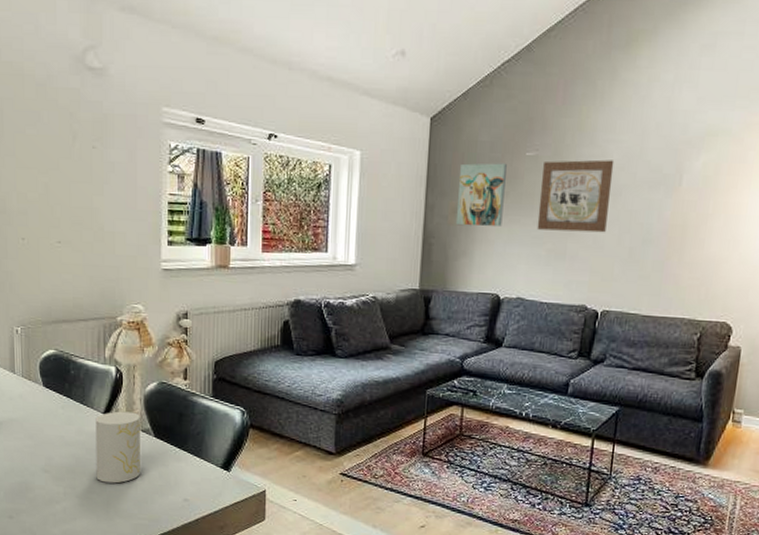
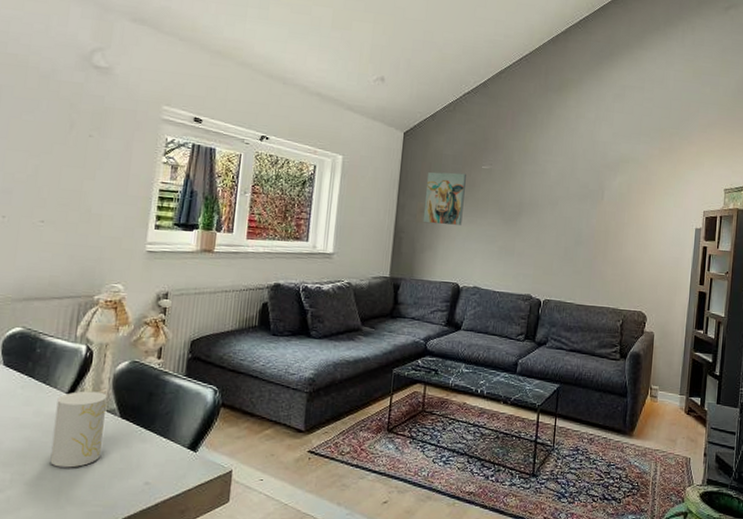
wall art: present [536,159,614,233] -> none [490,174,552,235]

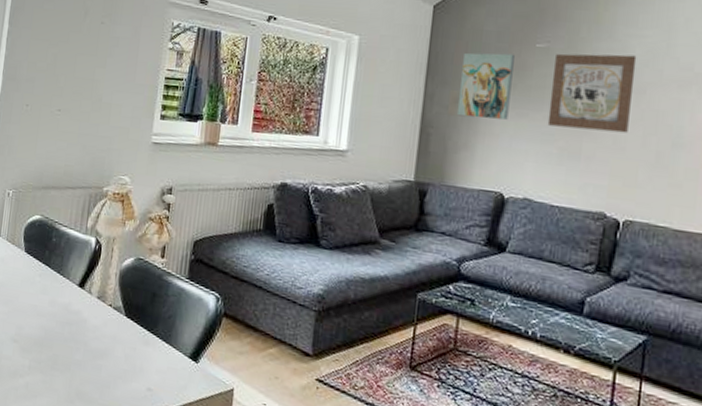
cup: present [50,391,107,468] -> none [62,284,114,363]
wall art: none [490,174,552,235] -> present [547,53,637,134]

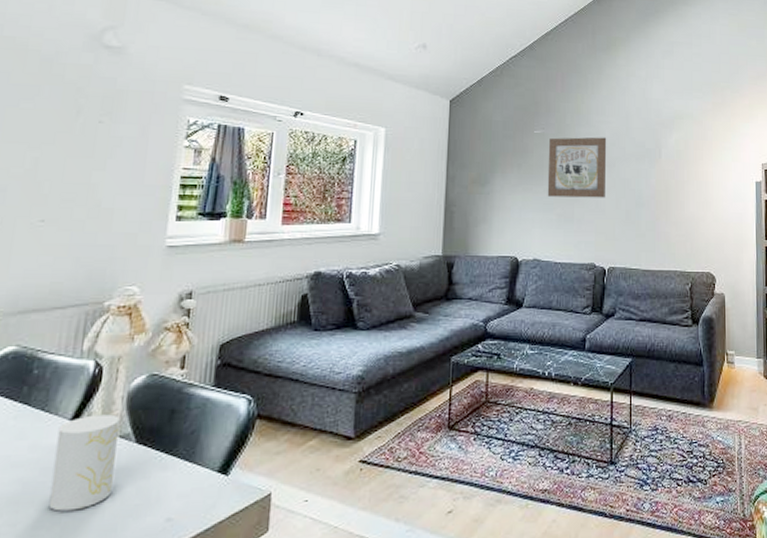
cup: none [62,284,114,363] -> present [48,414,120,512]
wall art: present [456,52,515,120] -> none [475,139,518,195]

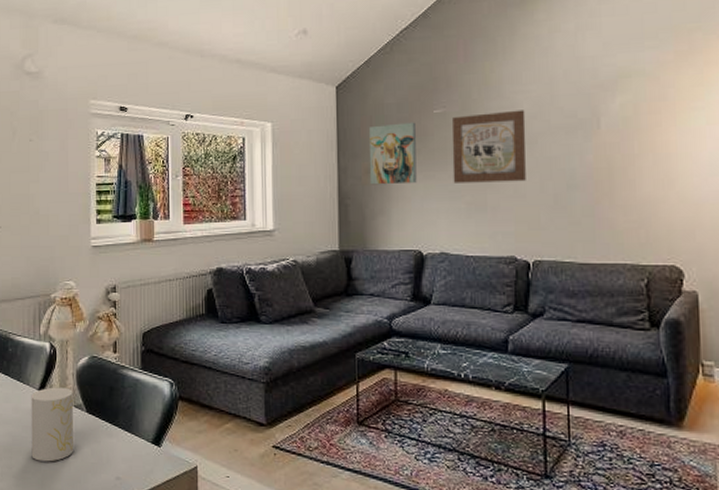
wall art: none [475,139,518,195] -> present [369,122,417,185]

